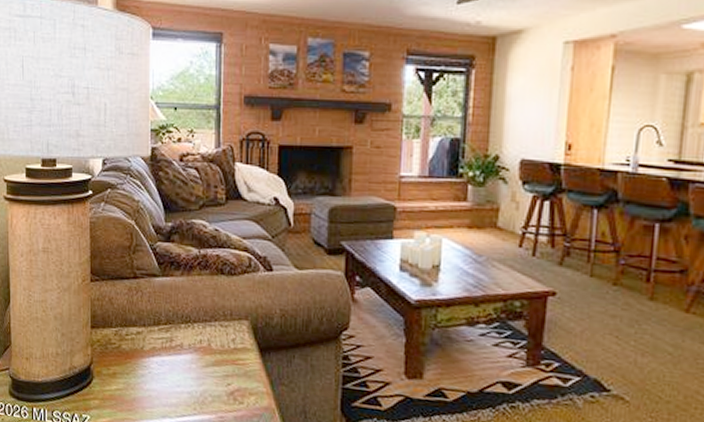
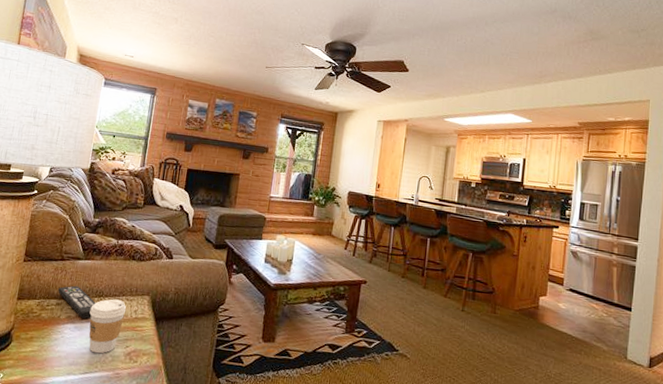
remote control: none [136,309,183,351] -> present [58,285,96,319]
coffee cup: none [177,325,222,393] -> present [89,299,126,354]

